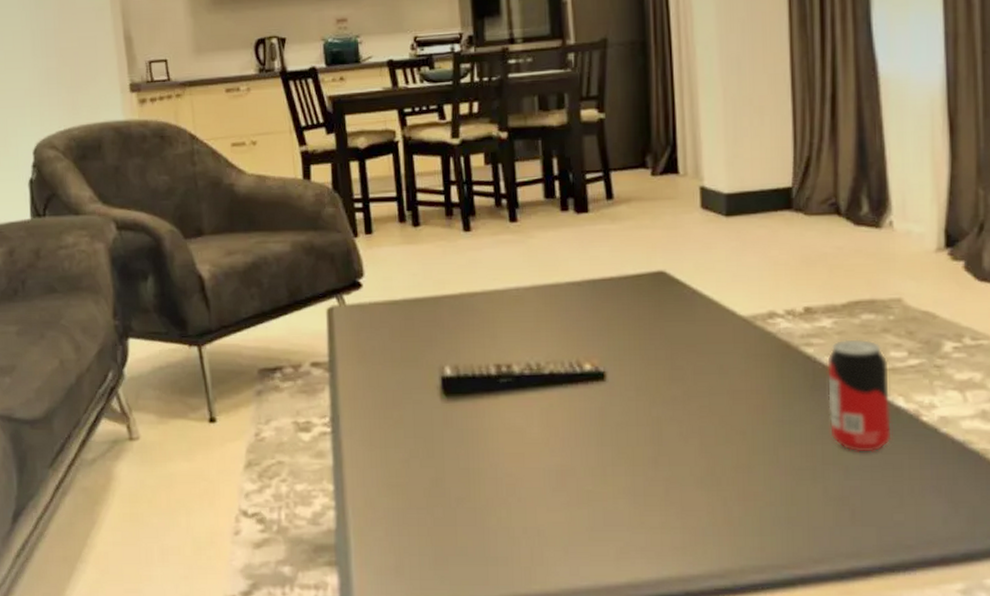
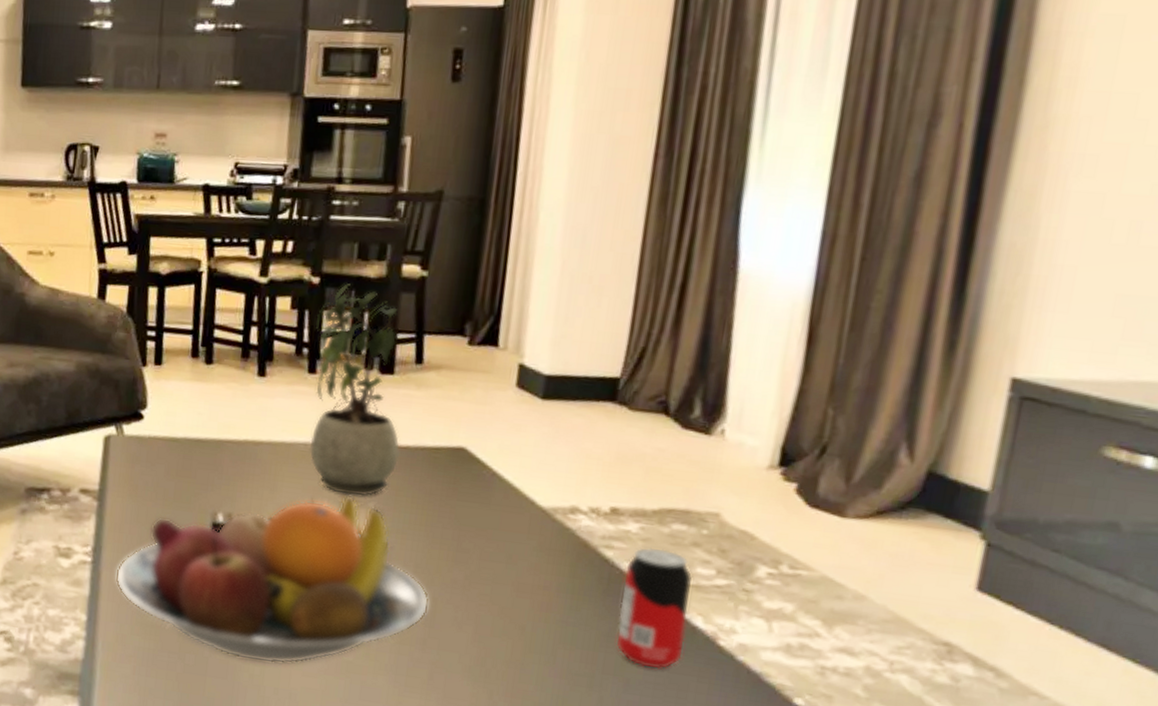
fruit bowl: none [356,331,655,505] -> present [115,494,430,665]
potted plant: none [509,134,605,332] -> present [310,283,400,497]

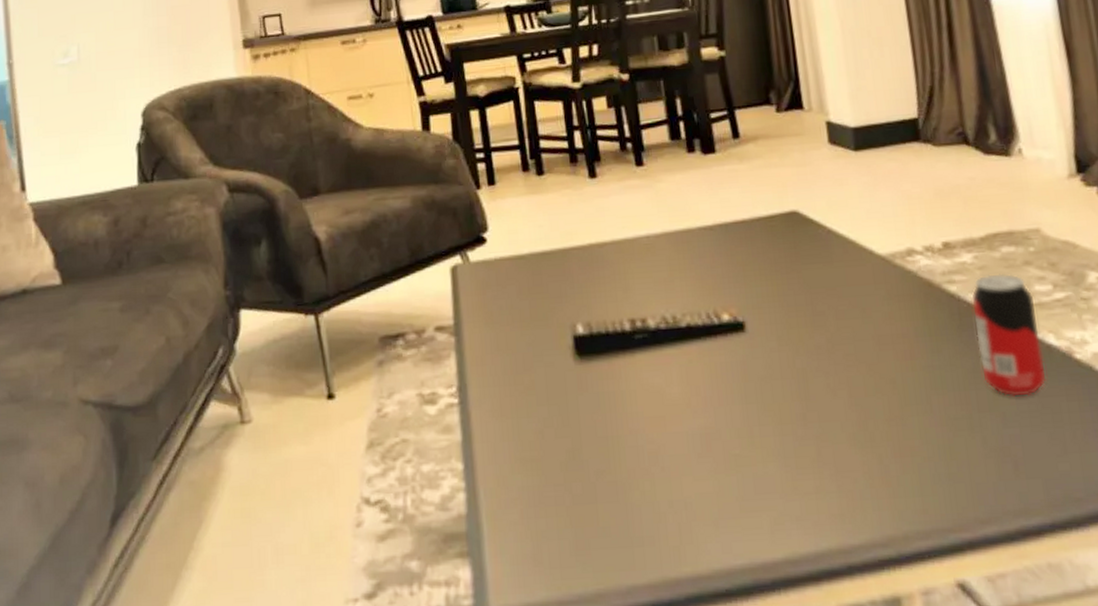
fruit bowl: present [115,494,430,665] -> none [485,279,801,477]
potted plant: present [310,283,400,497] -> none [632,75,738,281]

